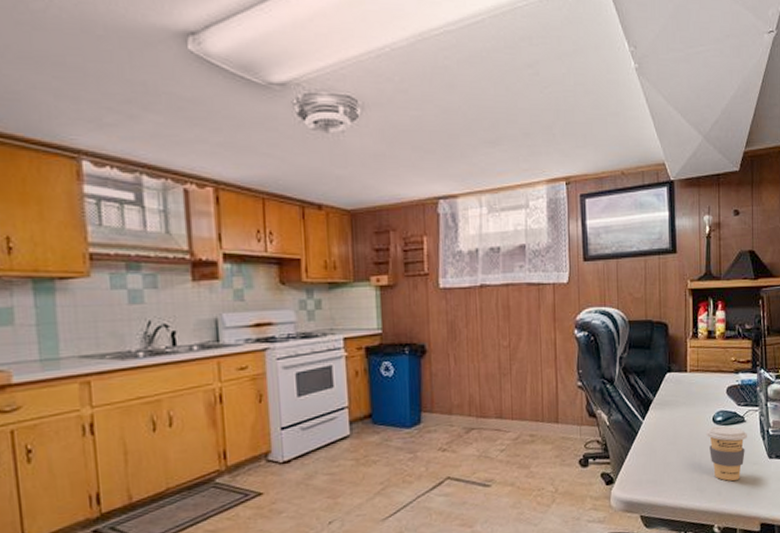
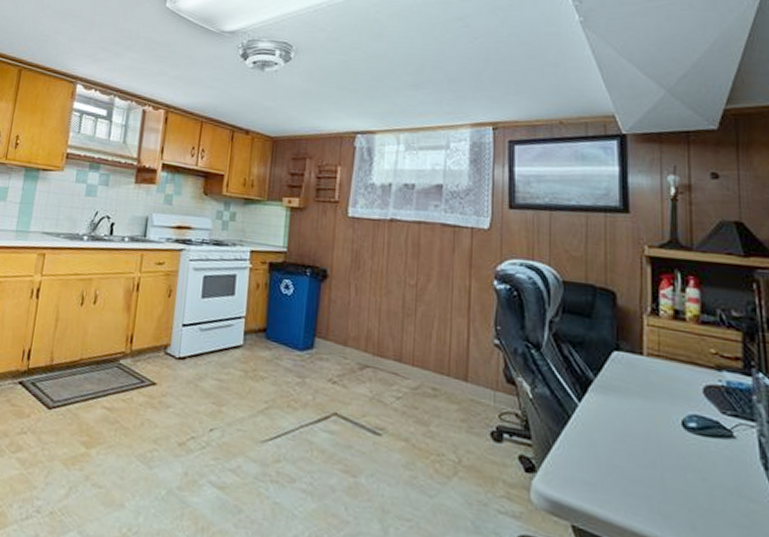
coffee cup: present [706,426,747,481] -> none [671,433,738,517]

